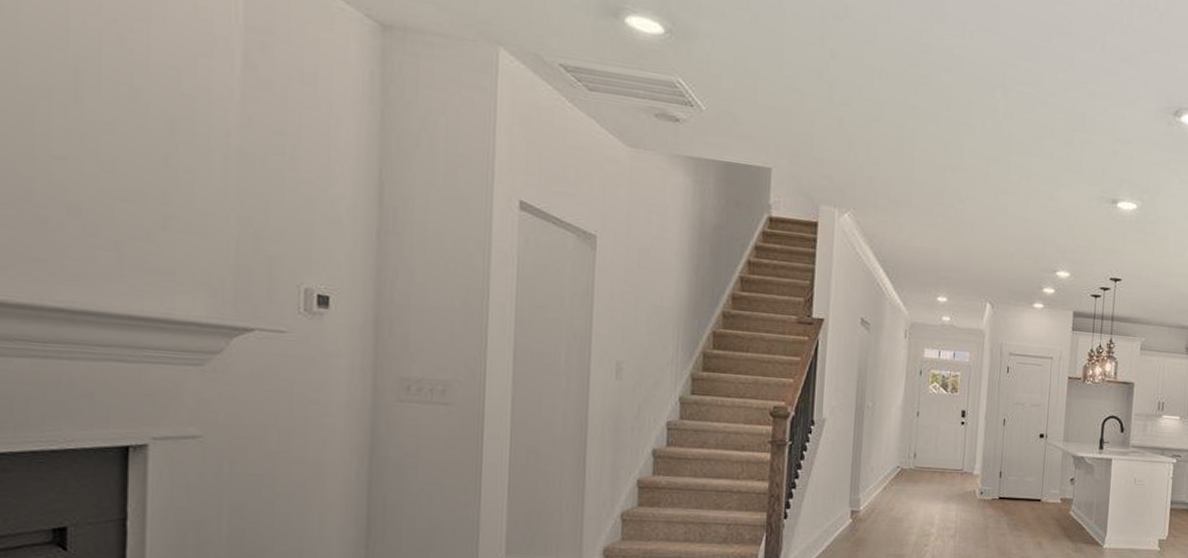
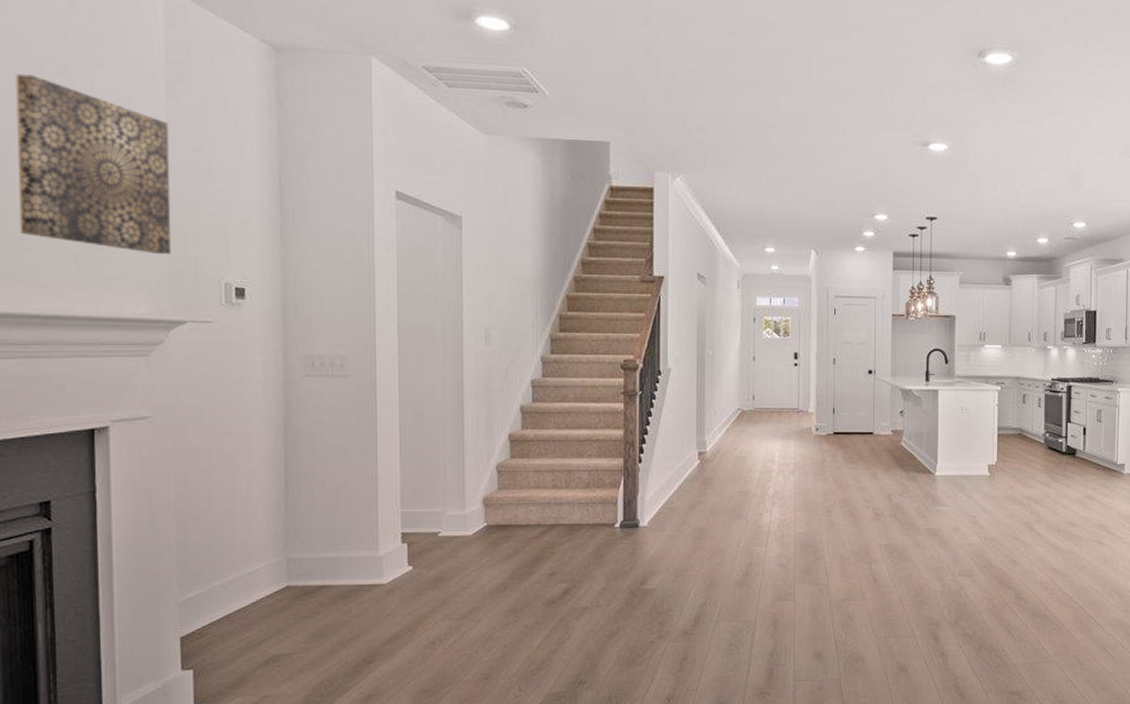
wall art: none [43,22,244,250] -> present [14,74,171,254]

